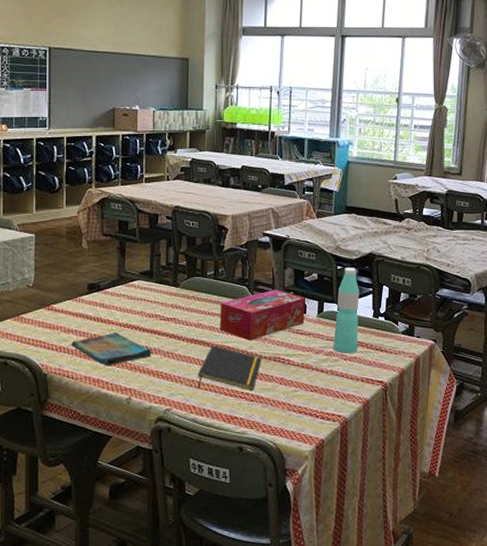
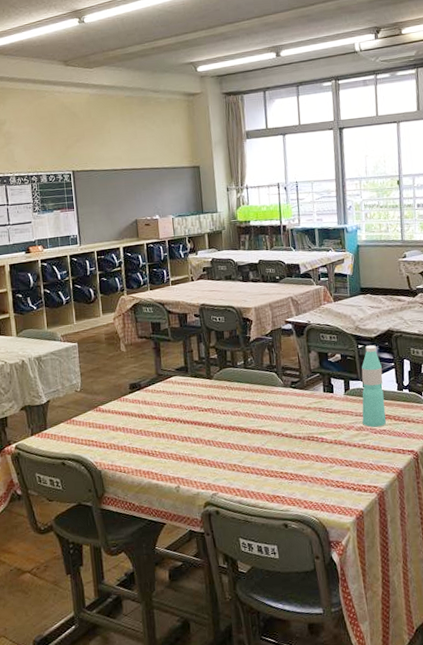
dish towel: present [70,332,153,366] -> none [119,426,195,458]
notepad: present [197,345,262,391] -> none [238,430,297,472]
tissue box: present [220,289,305,341] -> none [253,372,333,423]

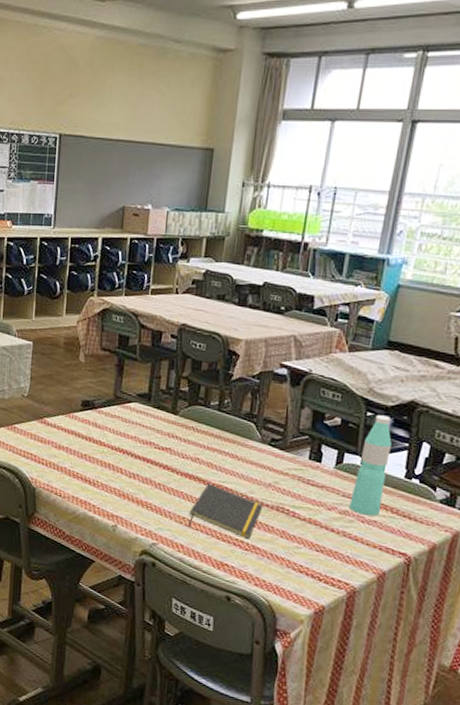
notepad: none [238,430,297,472] -> present [187,483,263,540]

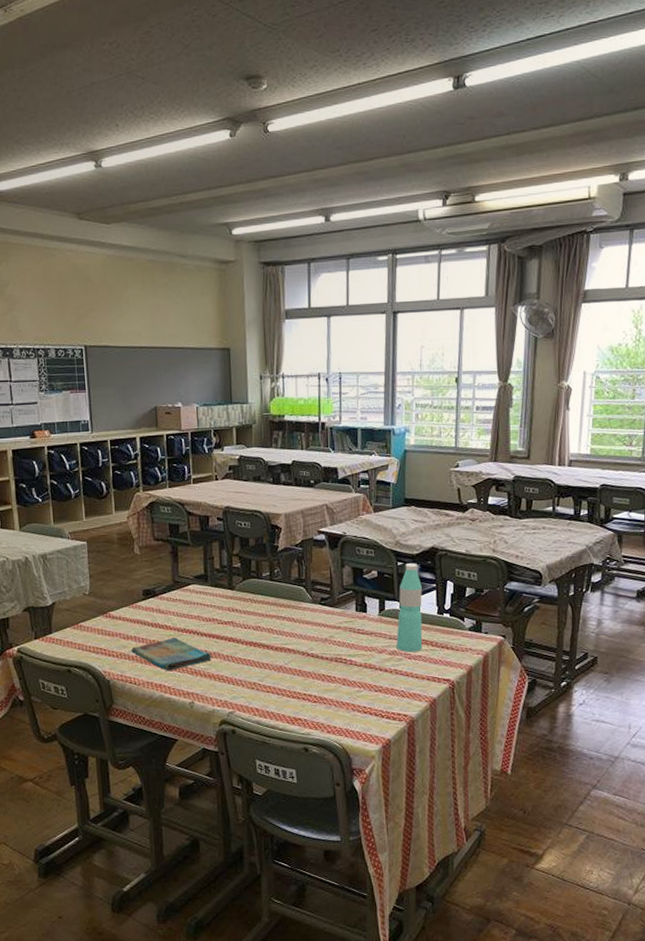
dish towel: none [60,454,144,489] -> present [130,637,213,671]
notepad: present [187,483,263,540] -> none [258,647,324,693]

